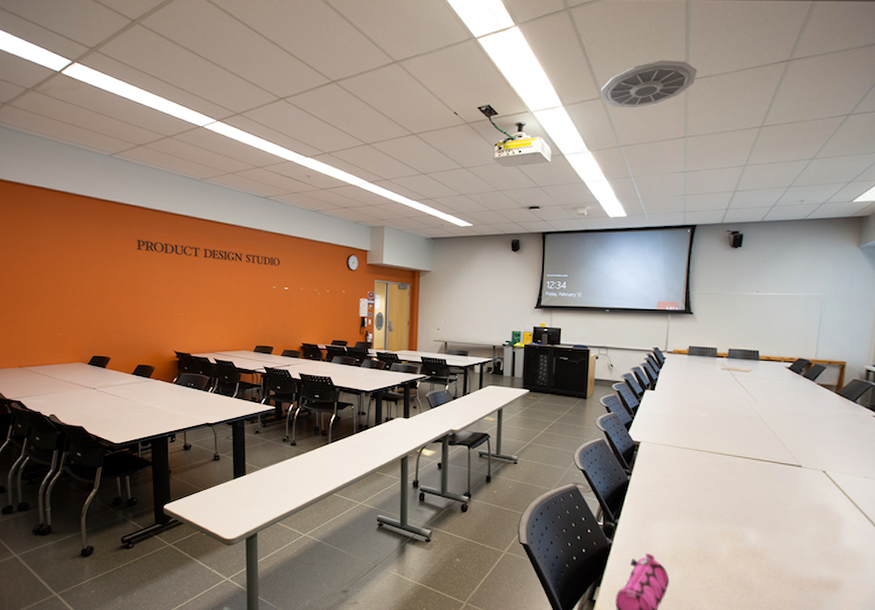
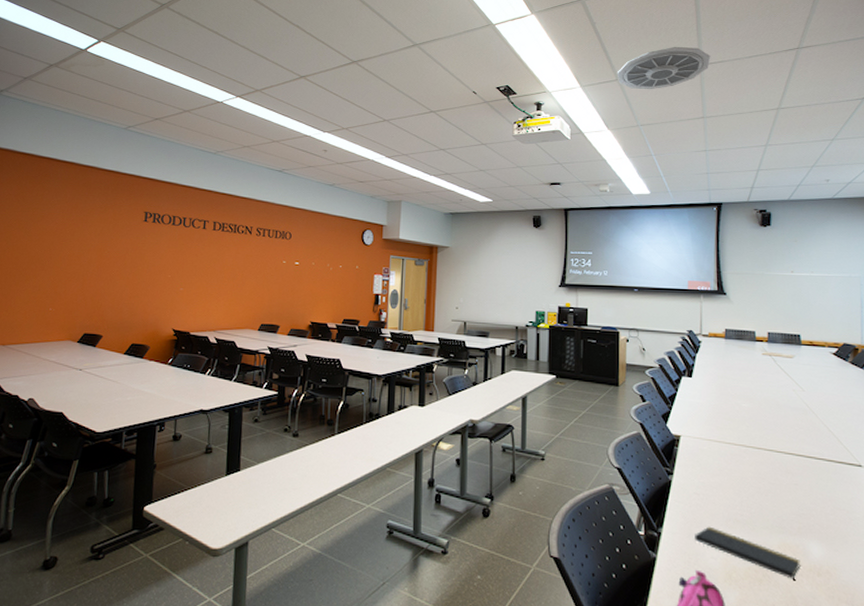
notepad: none [647,517,738,560] -> present [695,526,801,579]

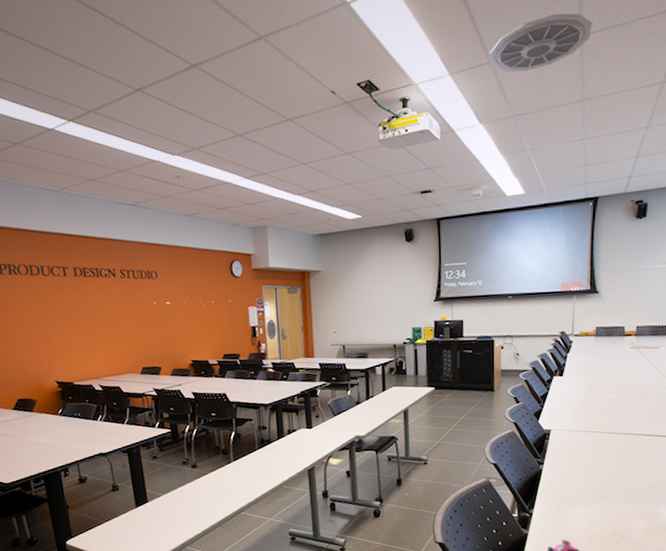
notepad: present [695,526,801,579] -> none [562,503,652,538]

